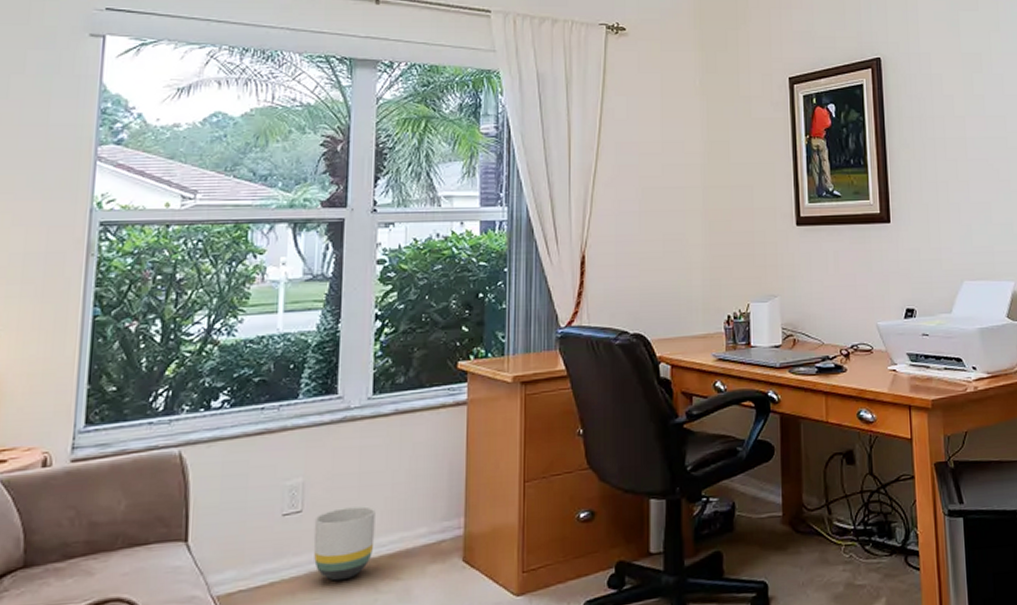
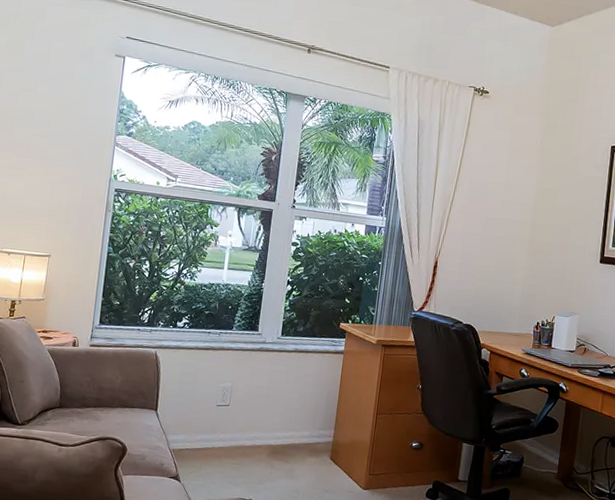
planter: present [313,506,376,581] -> none [234,408,276,456]

